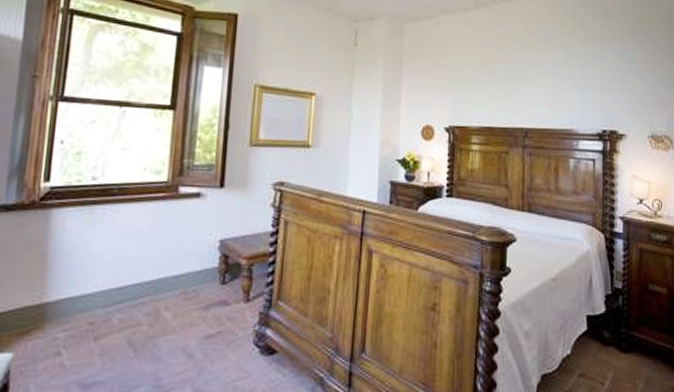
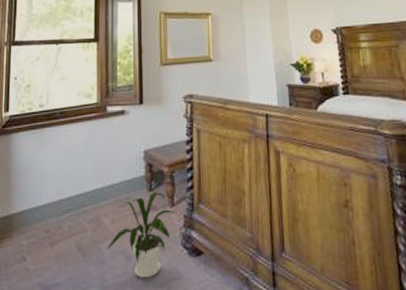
house plant: none [164,286,251,377] -> present [107,192,177,279]

